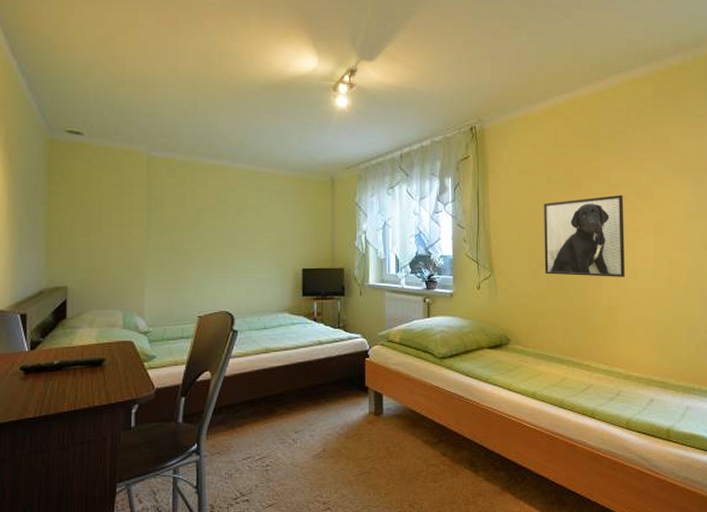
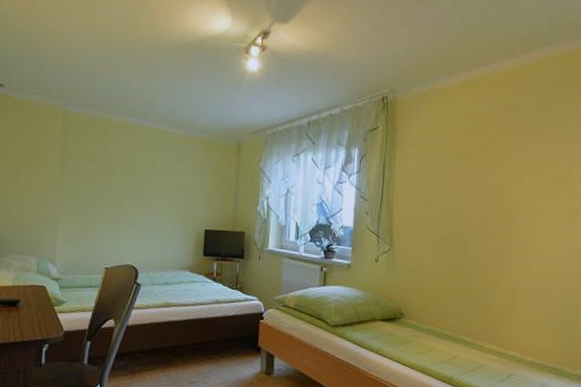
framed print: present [544,194,625,277] -> none [446,176,537,261]

